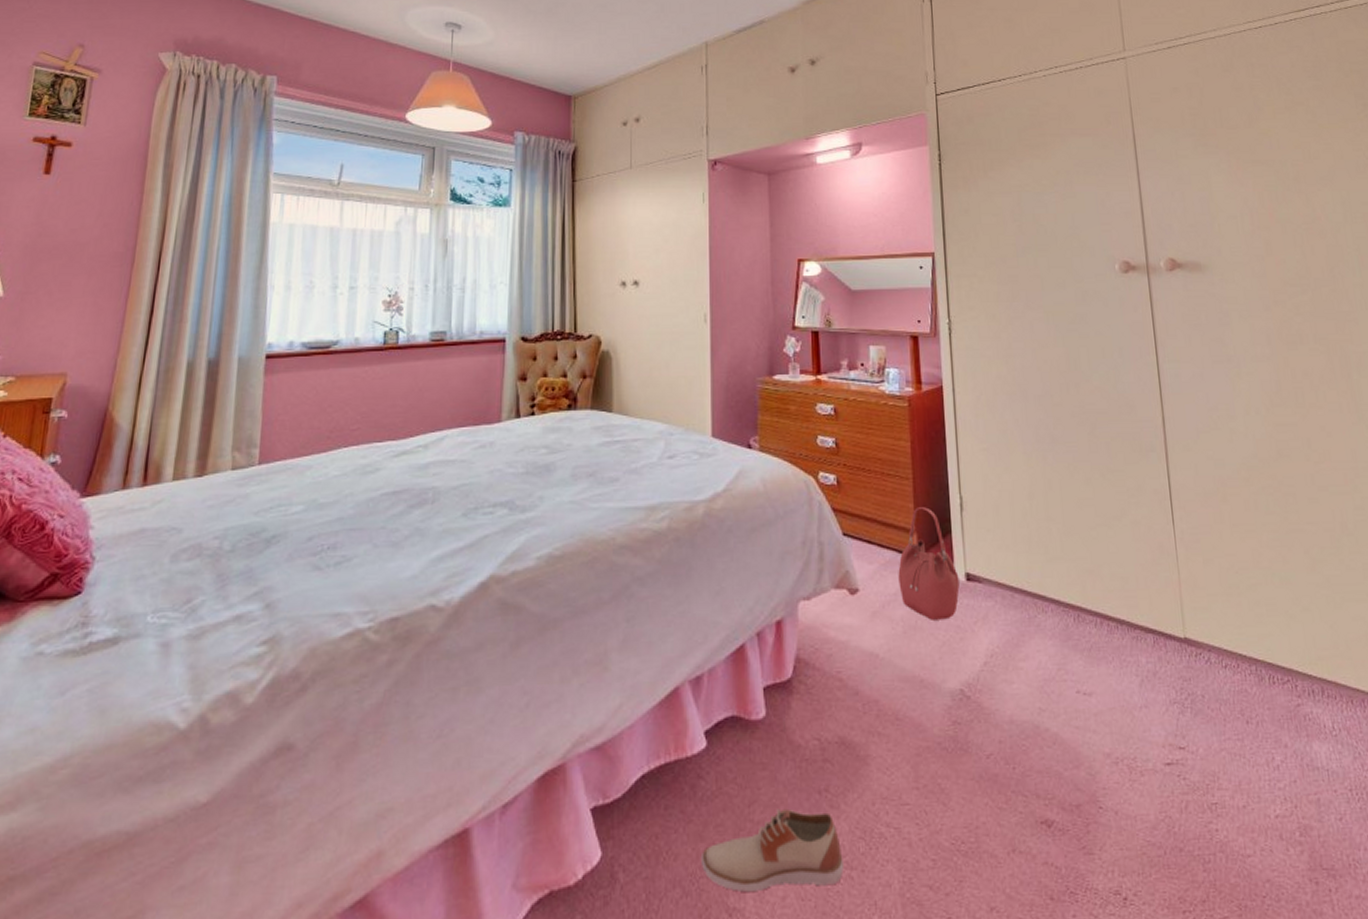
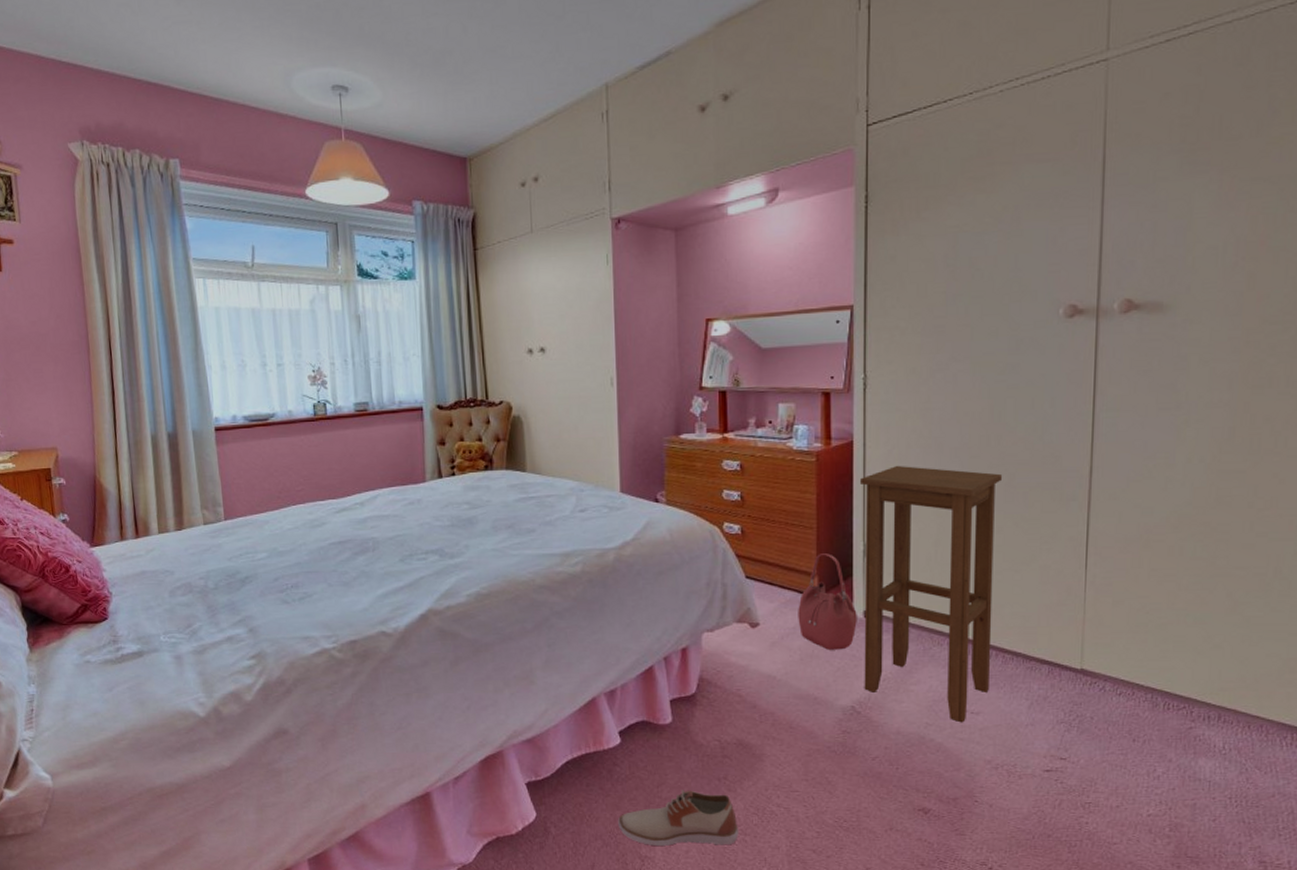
stool: none [952,412,1098,707] -> present [860,465,1003,723]

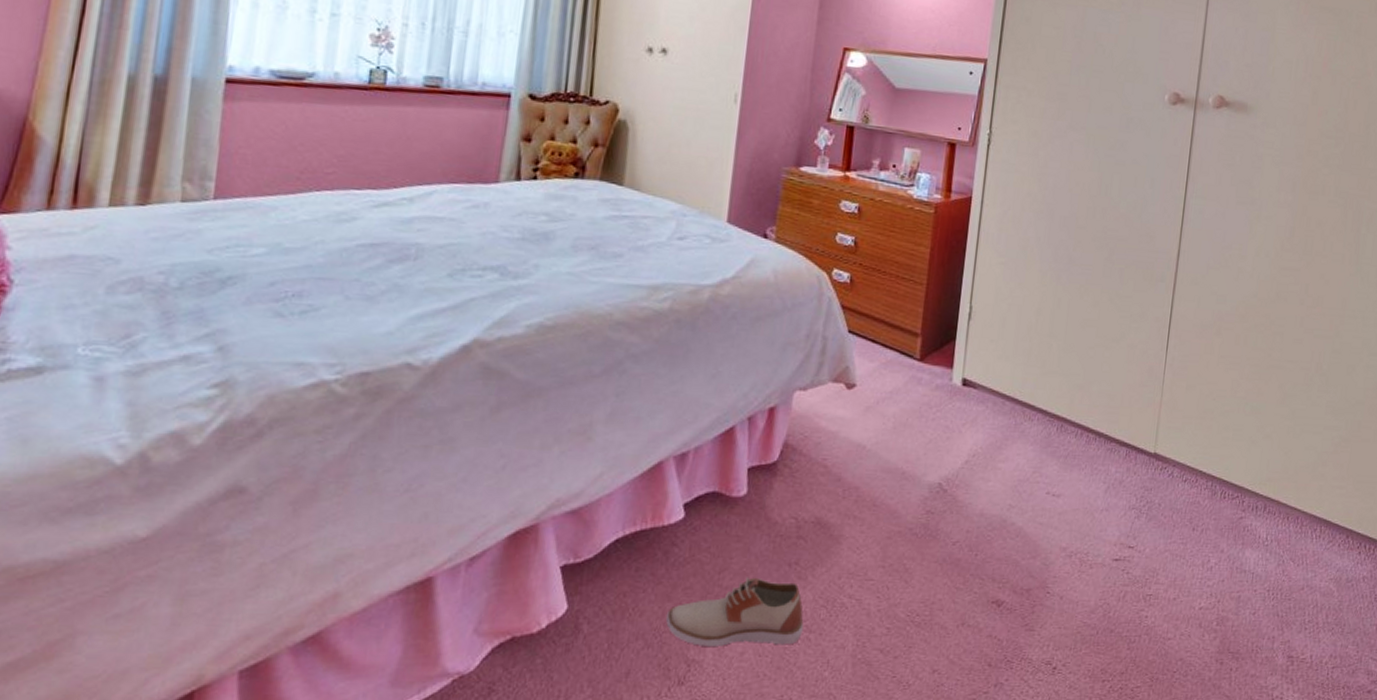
handbag: present [798,553,857,650] -> none [896,312,956,420]
stool: present [860,465,1003,723] -> none [953,227,1104,506]

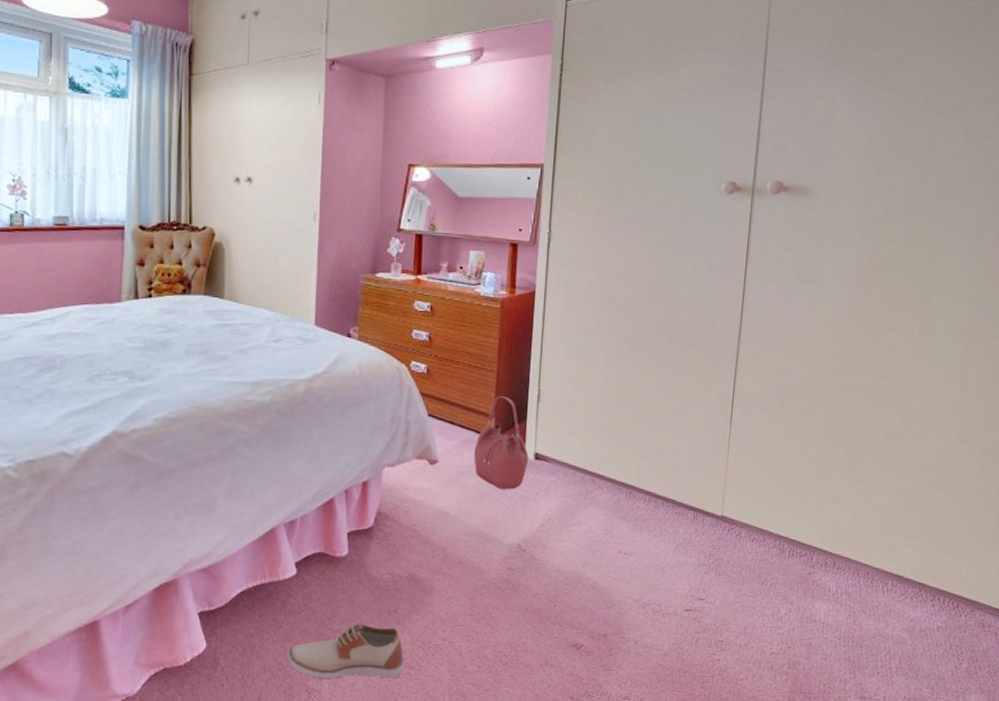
handbag: none [896,312,956,420] -> present [474,396,528,489]

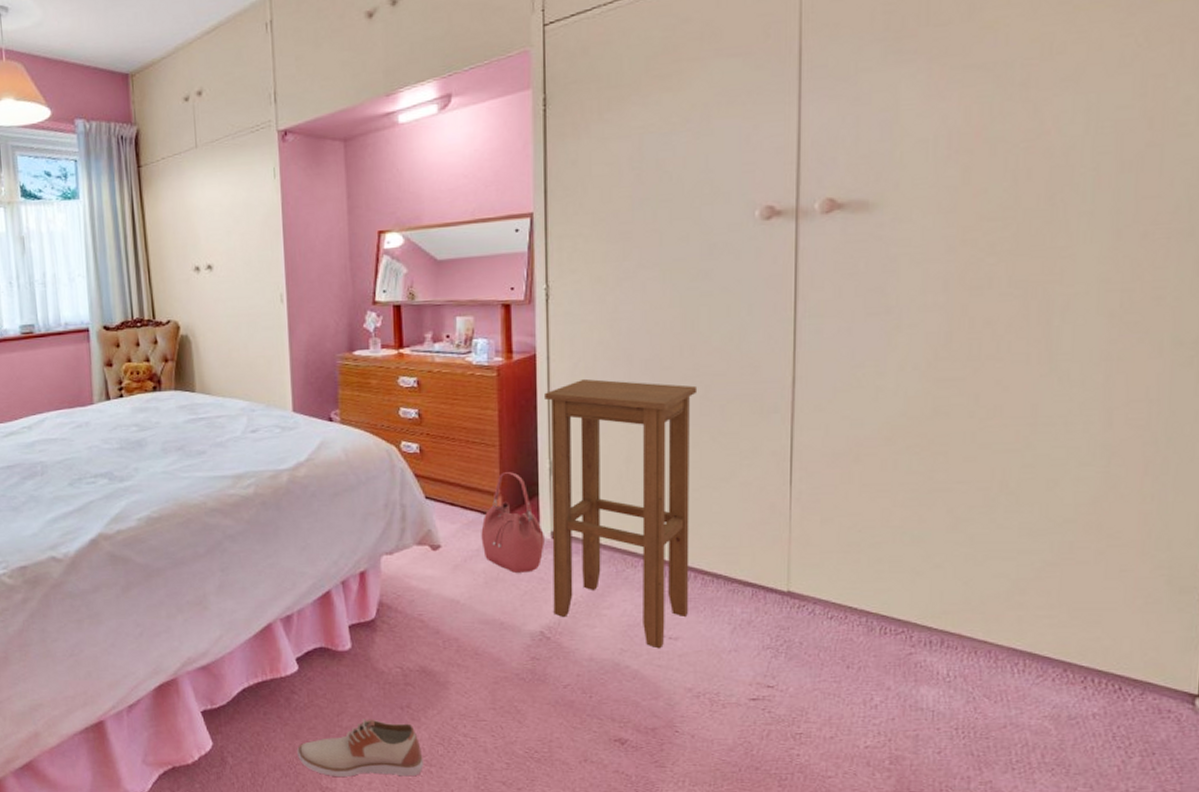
stool: none [530,316,665,563] -> present [545,378,698,649]

